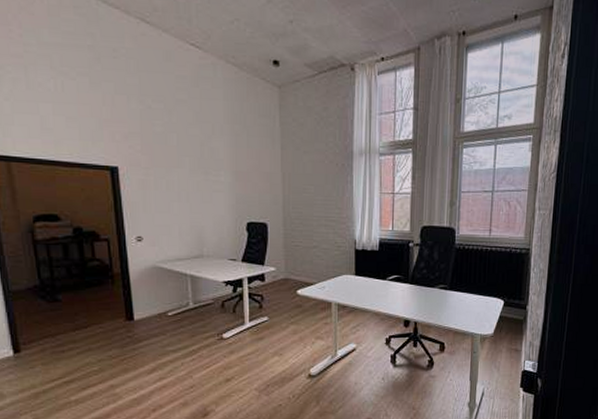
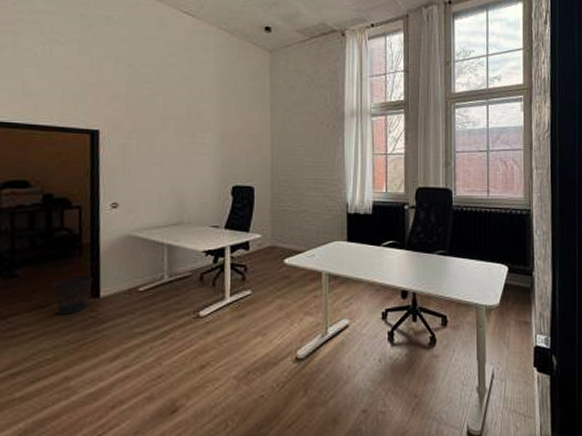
wastebasket: none [91,301,126,334] -> present [52,276,93,315]

